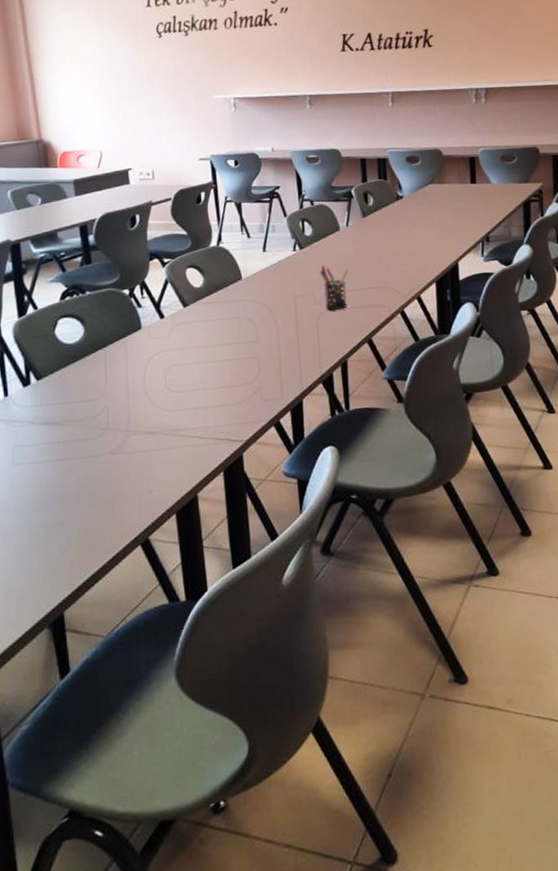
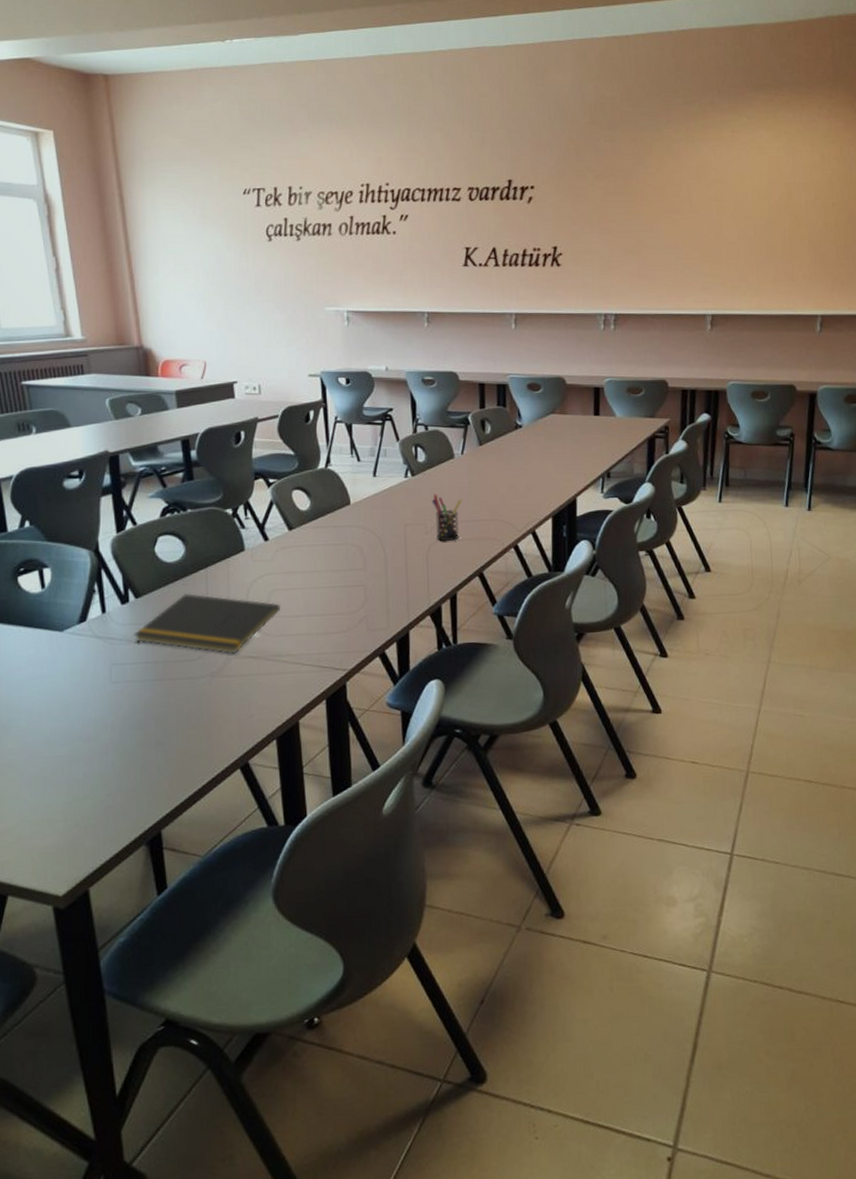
notepad: none [35,373,178,431] -> present [133,593,281,654]

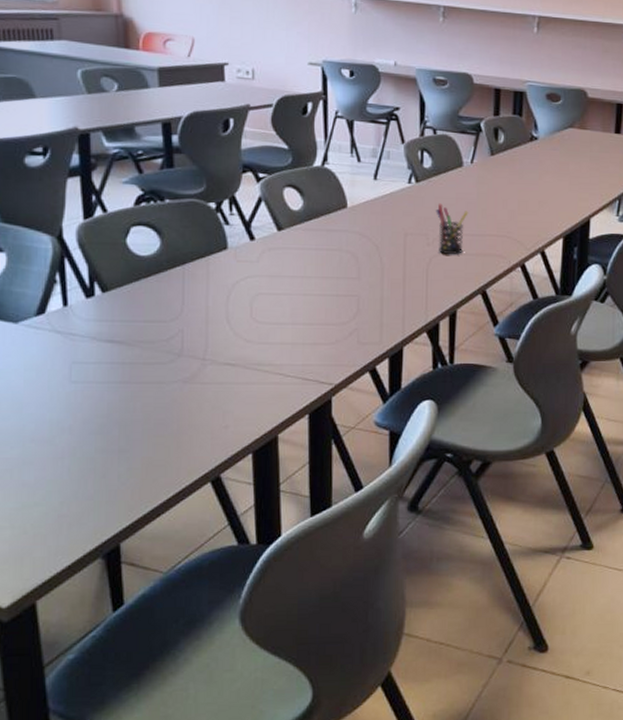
notepad: present [133,593,281,654] -> none [98,291,265,360]

